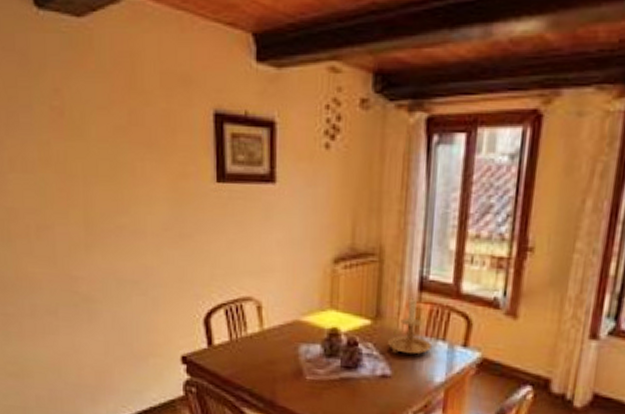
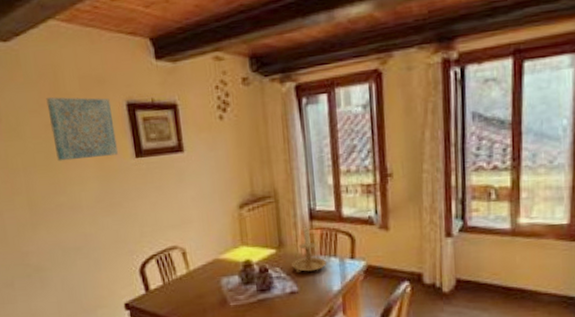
wall art: none [119,94,196,177] -> present [46,97,118,161]

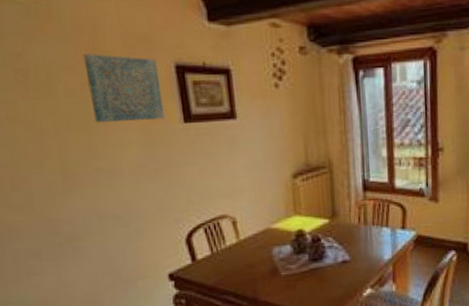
candle holder: present [292,227,327,272] -> none [344,197,379,242]

